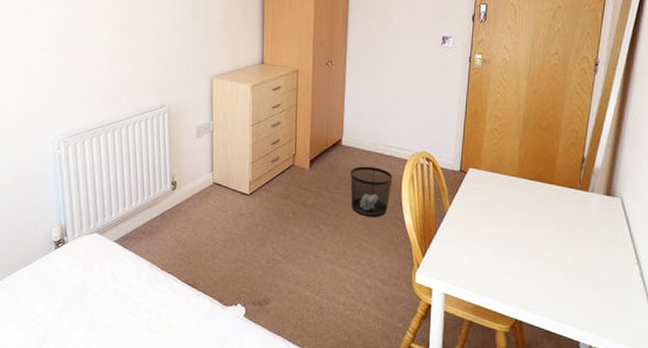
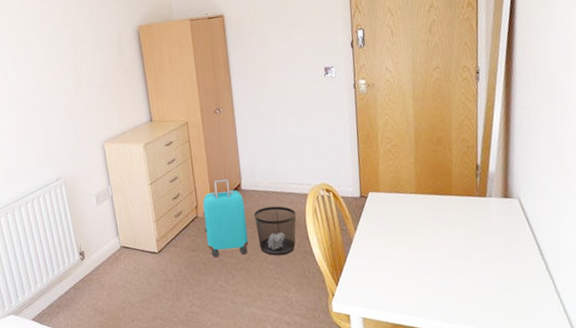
suitcase: none [297,131,343,211] -> present [201,178,249,258]

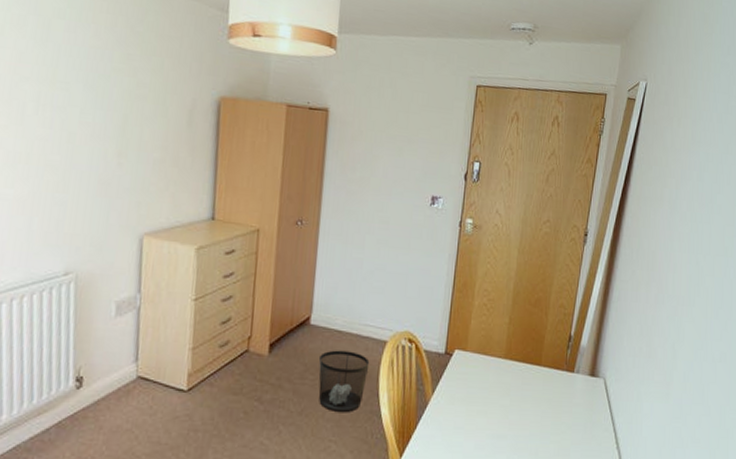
suitcase: present [201,178,249,258] -> none [253,307,311,407]

